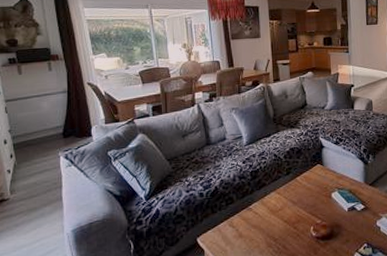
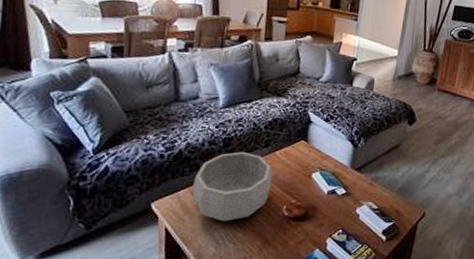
decorative bowl: none [230,181,297,248] -> present [192,151,273,222]

